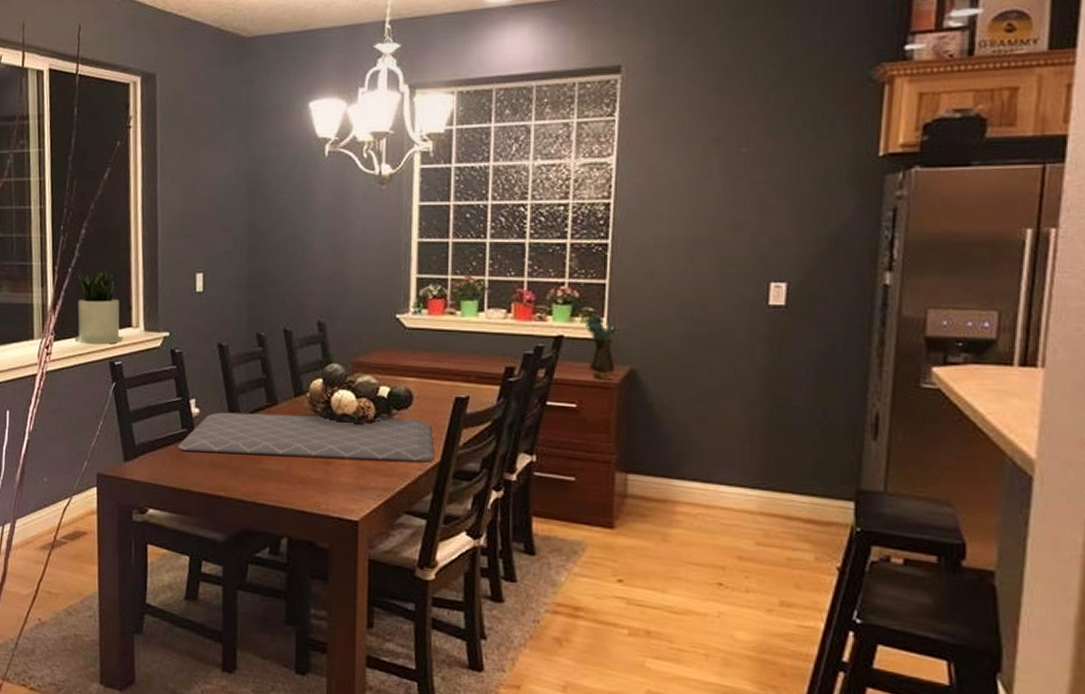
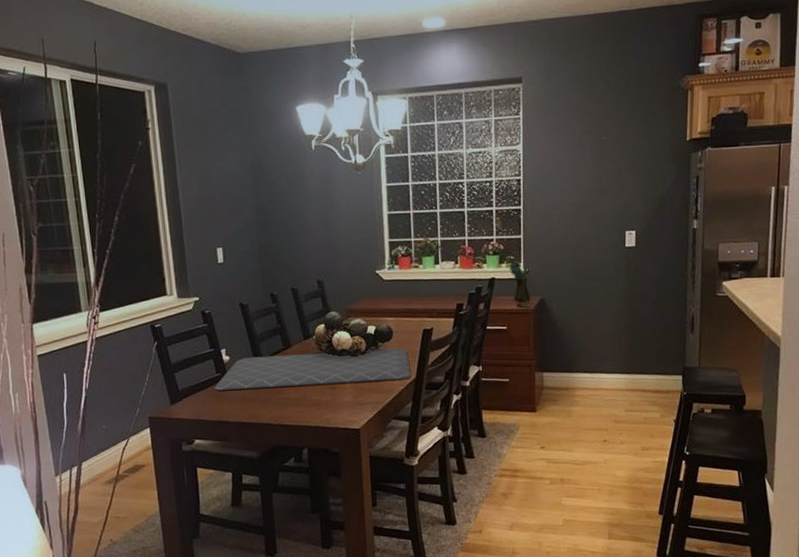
planter: present [74,268,124,345] -> none [114,248,161,313]

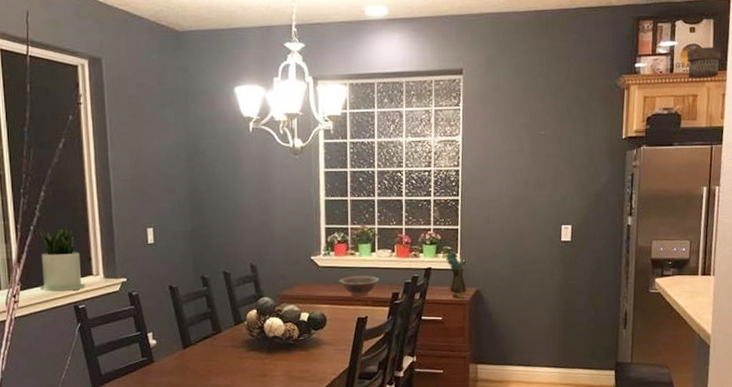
planter: none [114,248,161,313] -> present [38,225,86,292]
placemat: present [215,348,412,391] -> none [140,337,345,376]
decorative bowl: none [404,287,444,309] -> present [339,276,380,297]
decorative box: none [752,42,789,76] -> present [686,47,721,79]

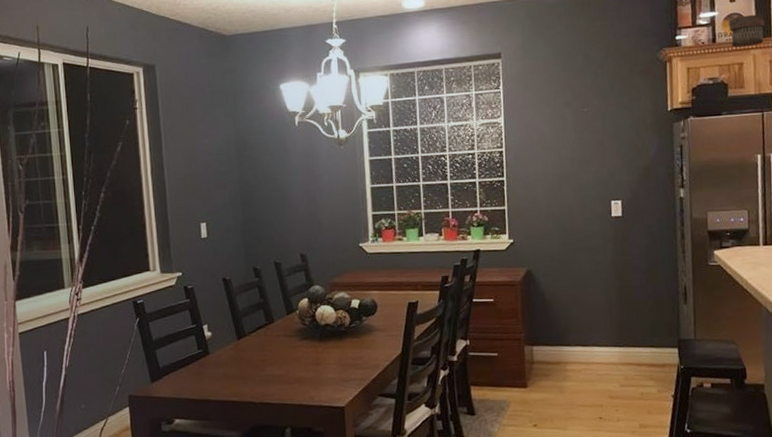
planter: present [38,225,86,292] -> none [98,224,143,289]
decorative bowl: present [339,276,380,297] -> none [388,260,429,282]
vase: present [445,250,466,299] -> none [493,231,517,280]

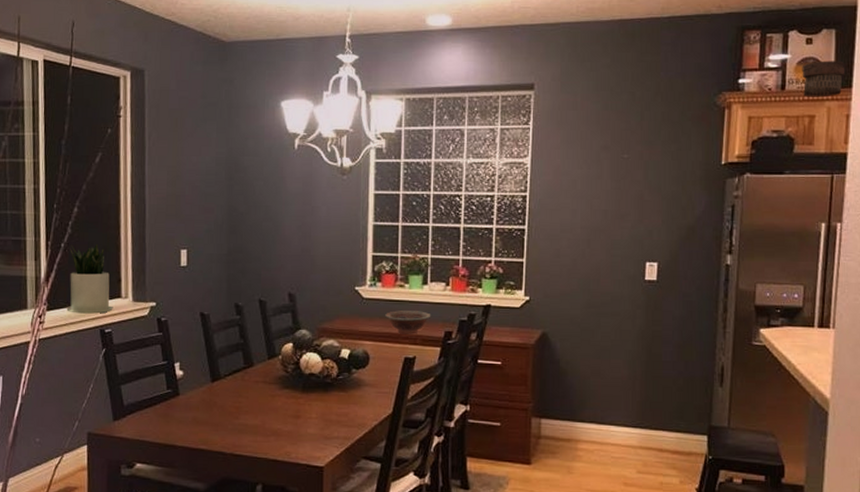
planter: none [98,224,143,289] -> present [66,243,113,314]
decorative bowl: none [388,260,429,282] -> present [385,310,431,334]

